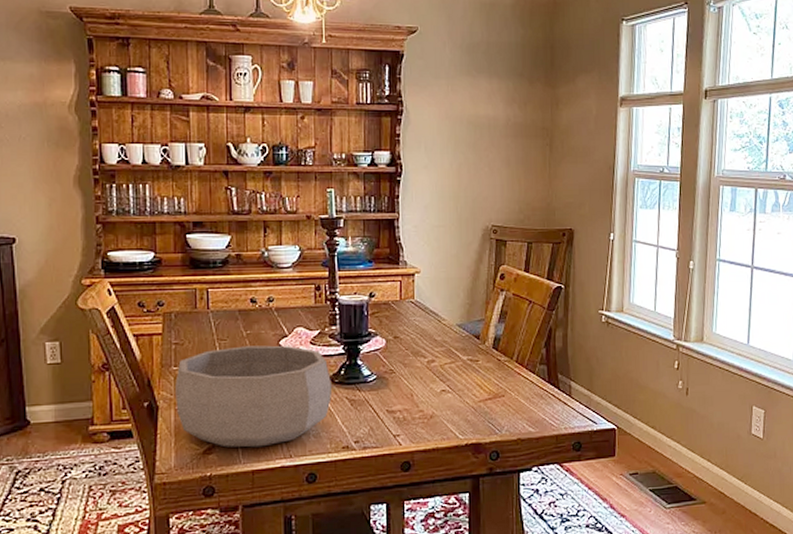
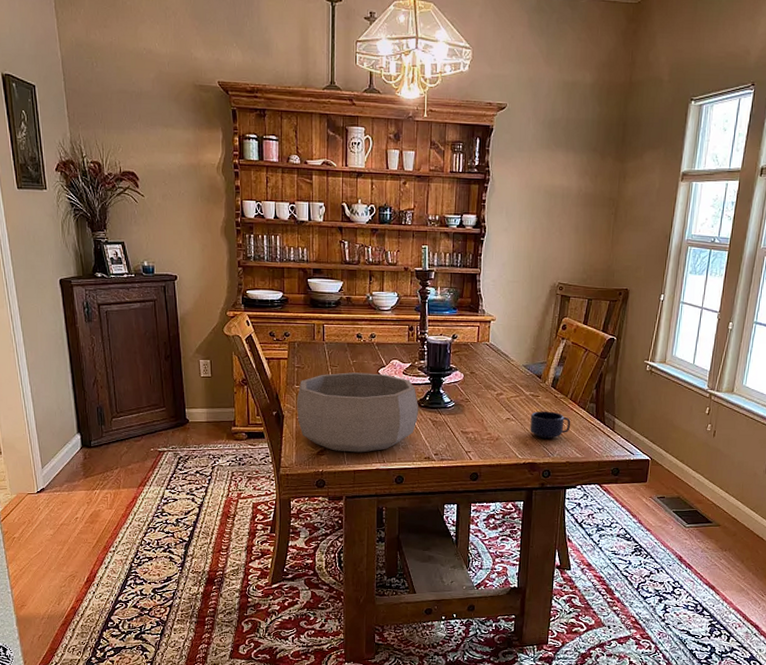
mug: none [470,378,519,412] -> present [530,411,571,438]

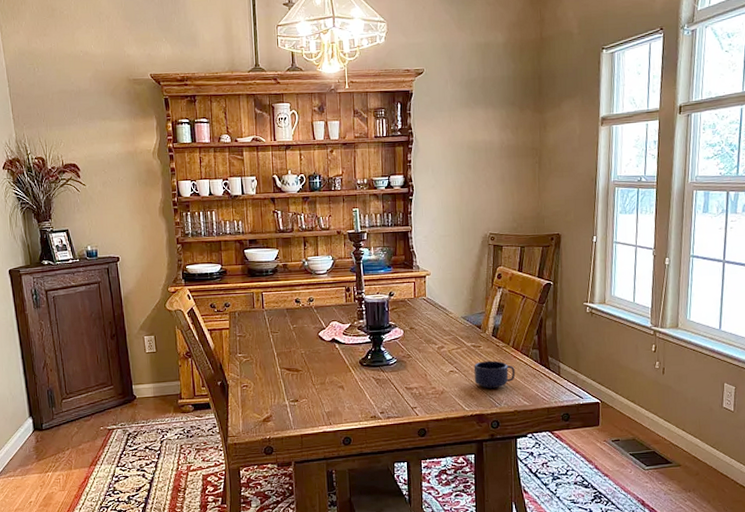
decorative bowl: present [297,372,418,453] -> none [240,336,361,417]

